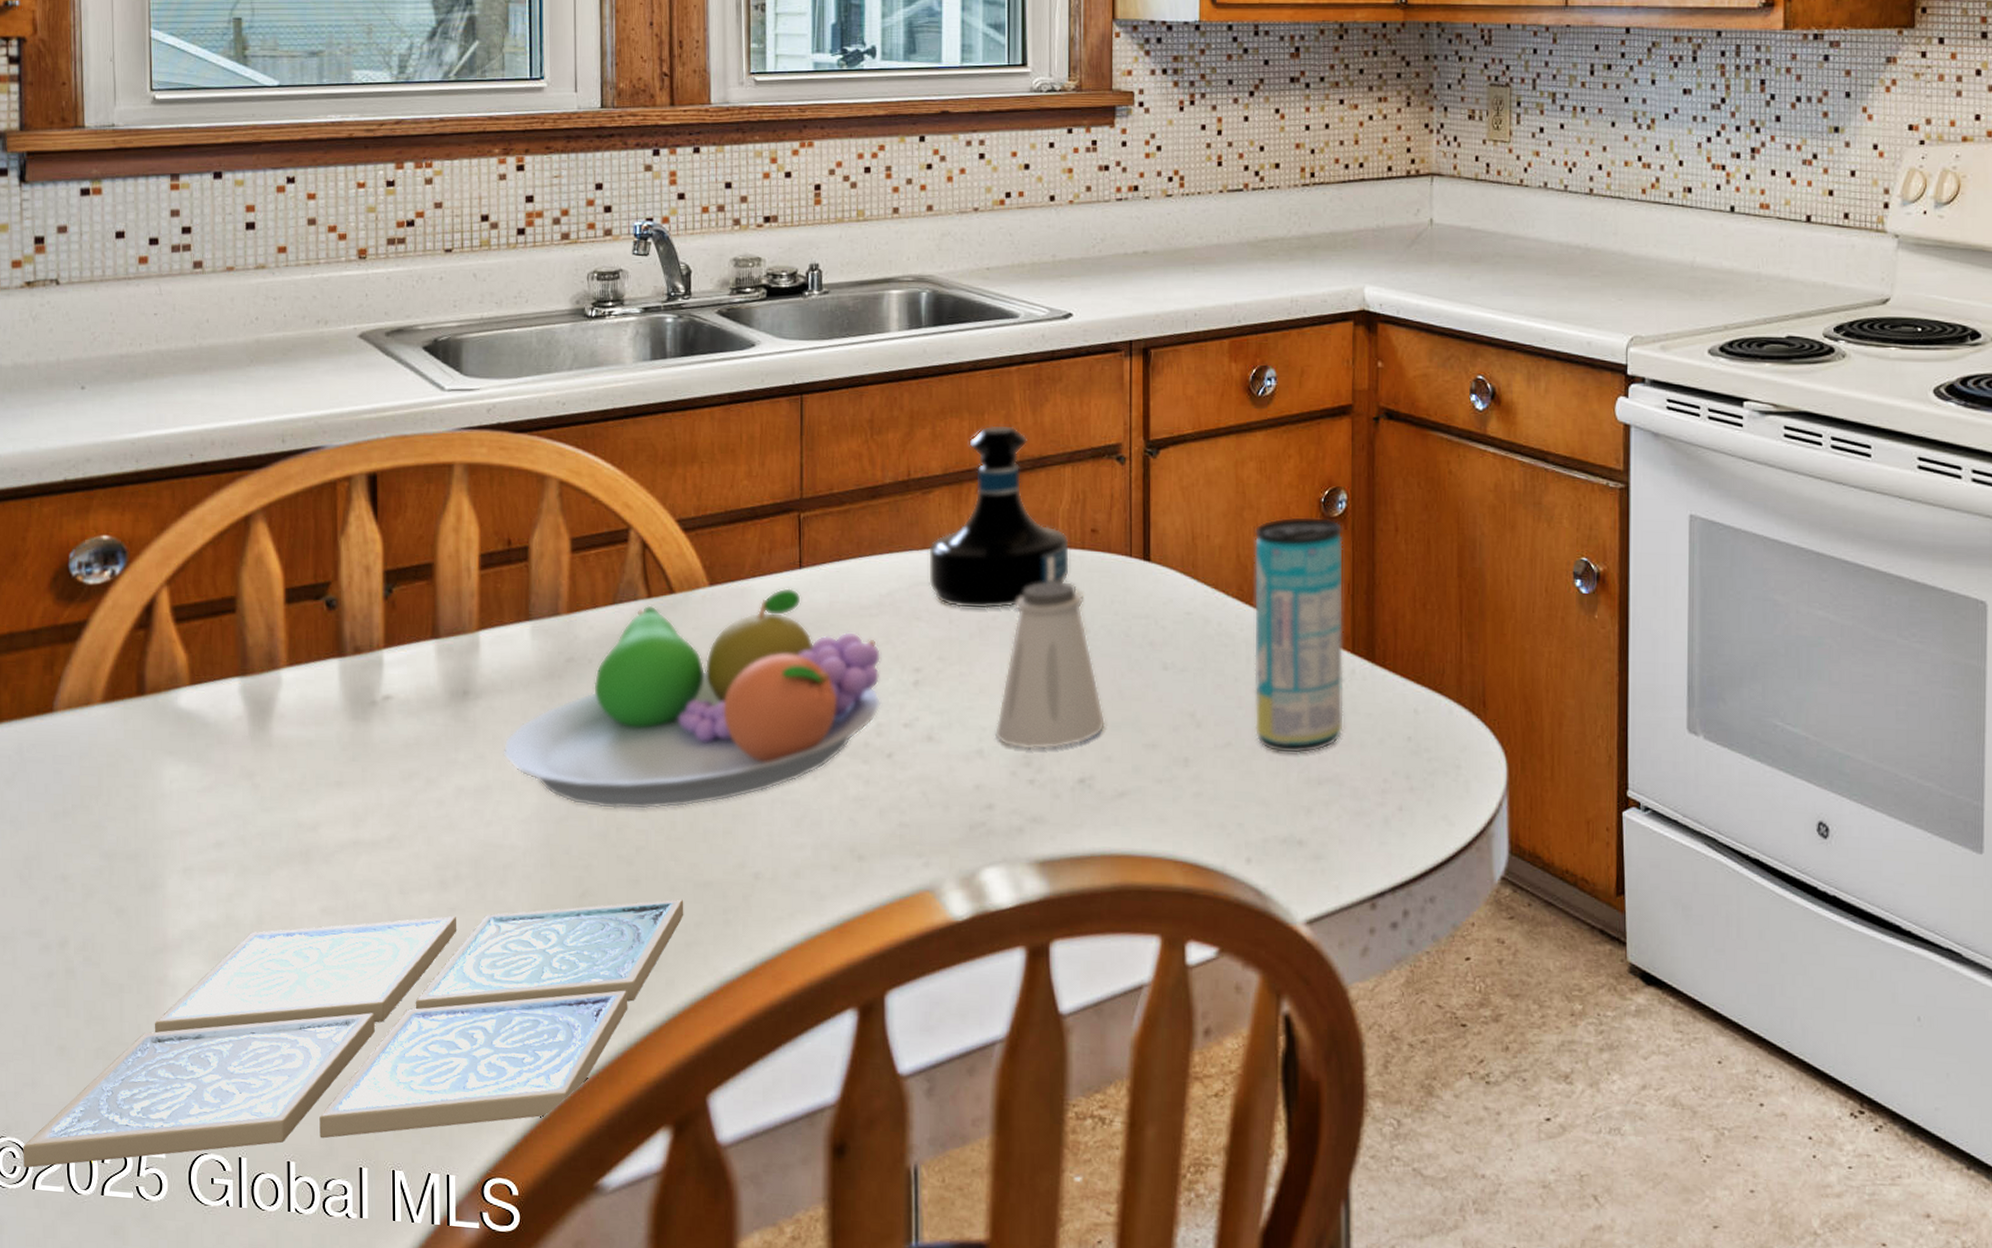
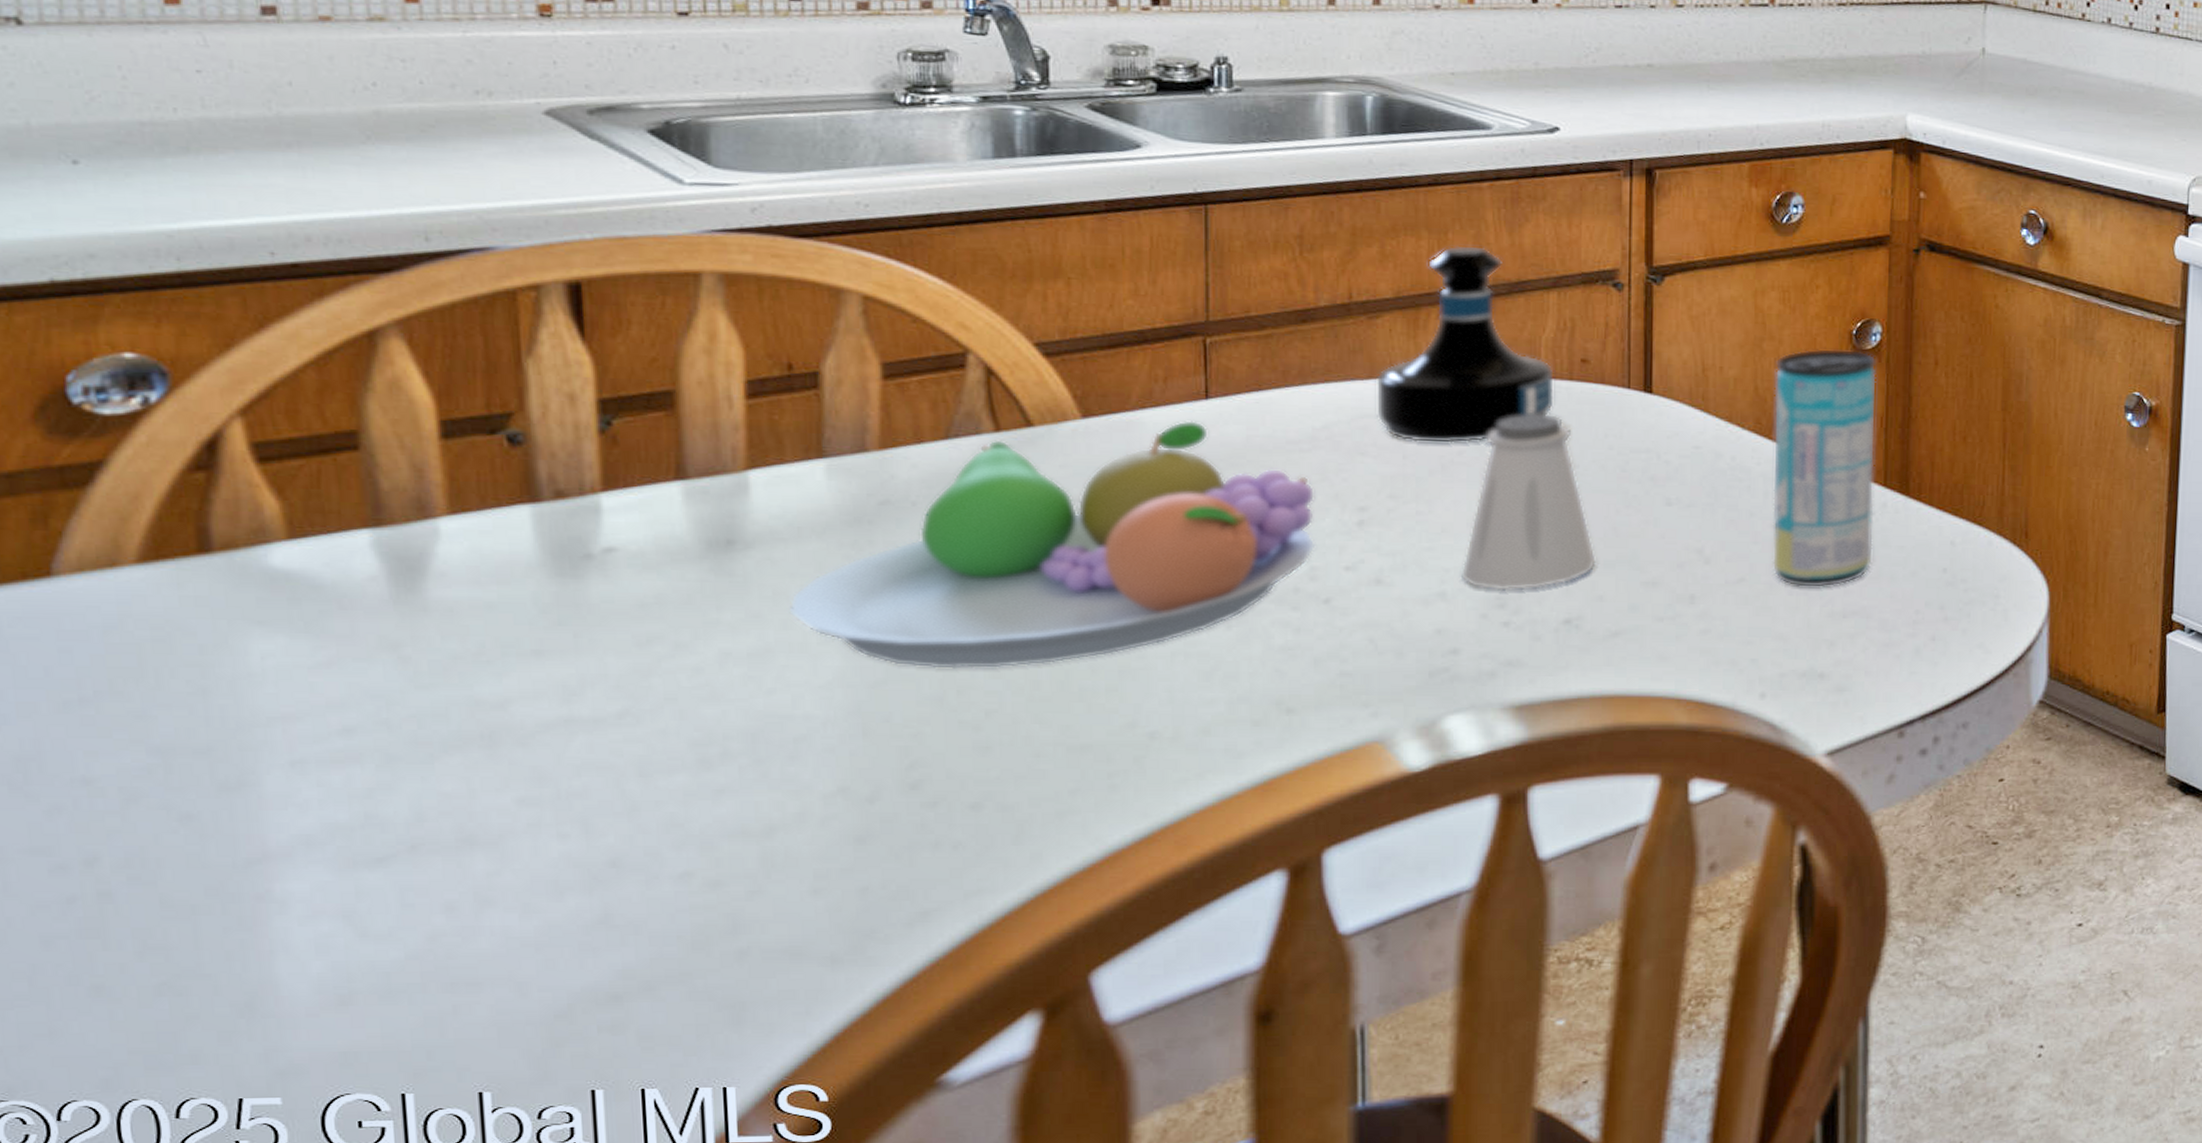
drink coaster: present [23,899,684,1168] -> none [38,765,1054,1135]

